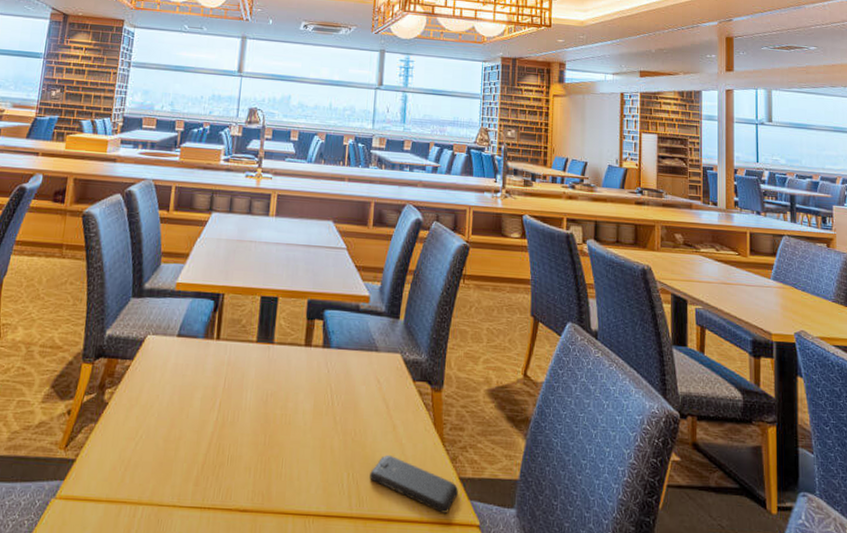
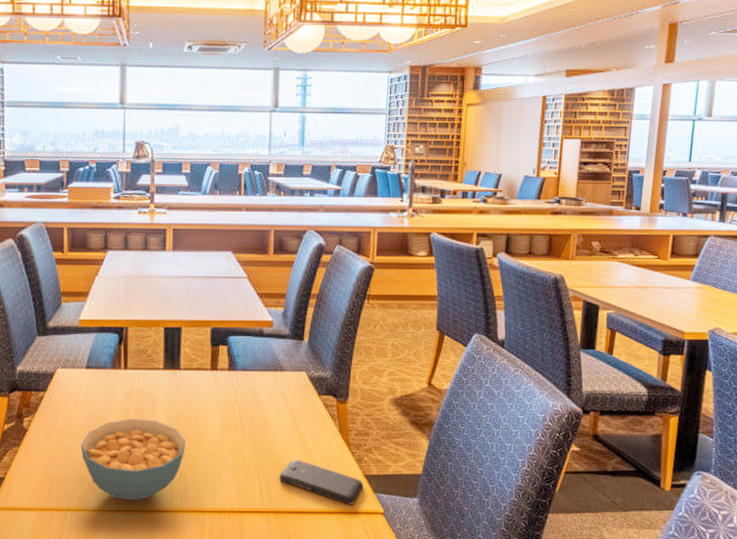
cereal bowl: none [161,396,273,496] -> present [80,418,186,501]

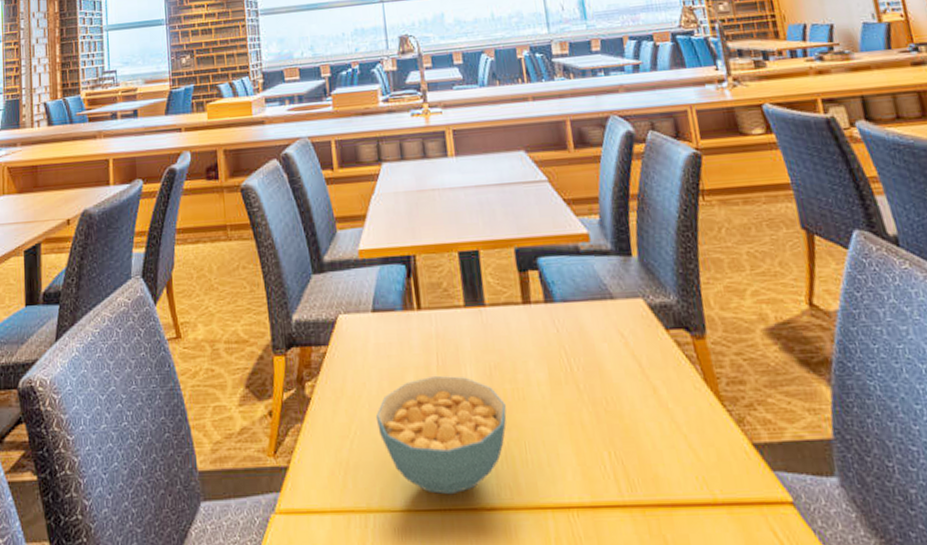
smartphone: present [279,459,364,505] -> none [636,424,756,491]

